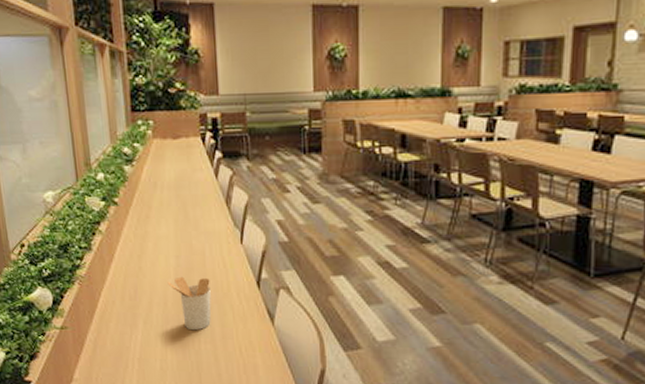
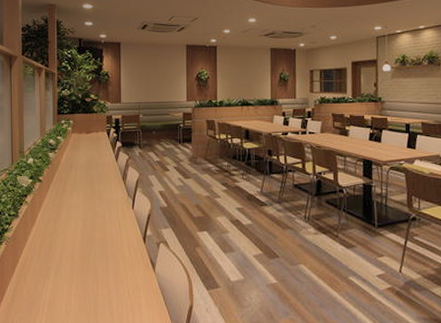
utensil holder: present [167,276,212,331] -> none [75,235,108,279]

